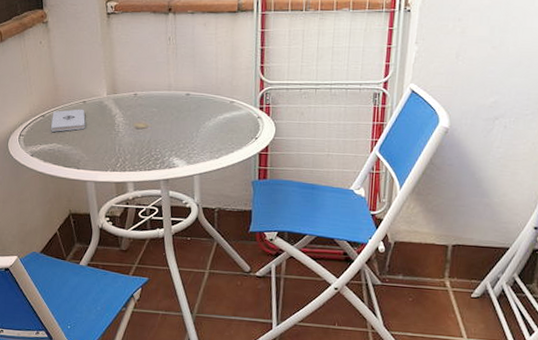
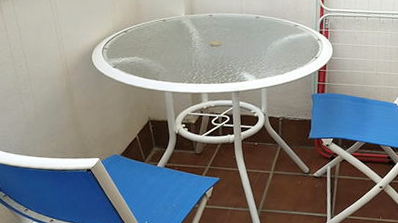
notepad: present [51,109,86,132] -> none [133,26,165,47]

